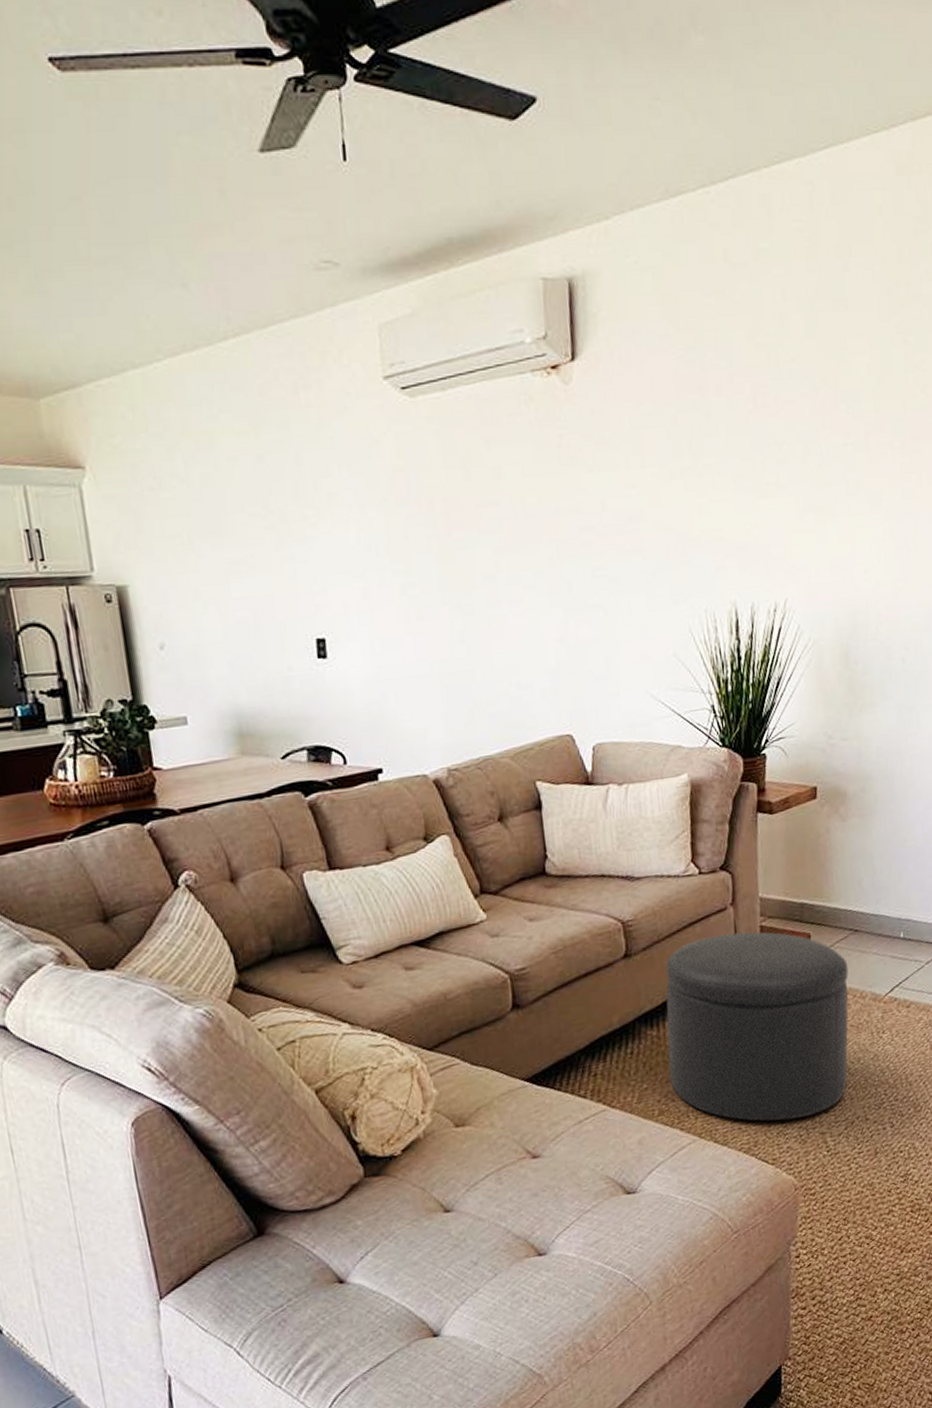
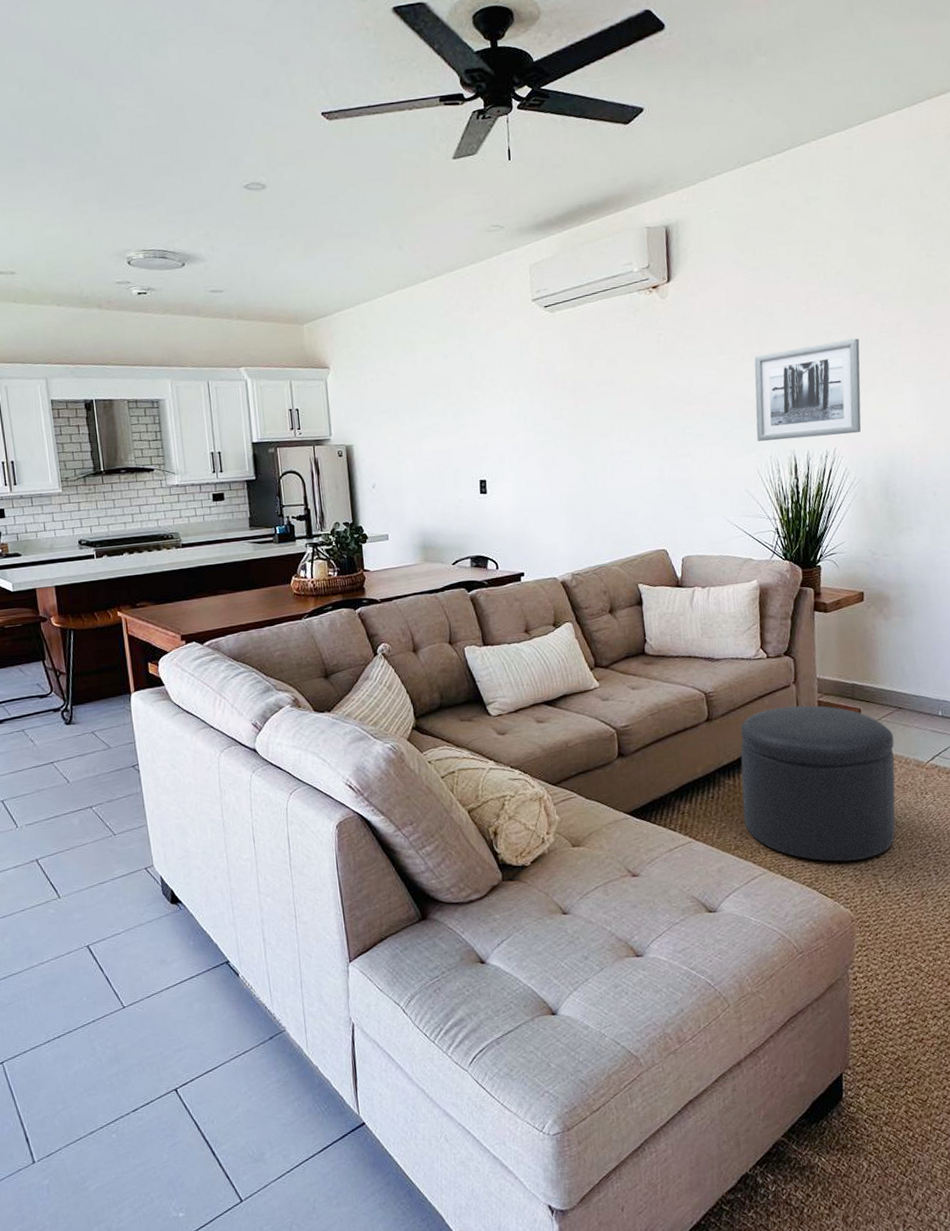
wall art: none [685,451,819,589] -> present [754,338,861,442]

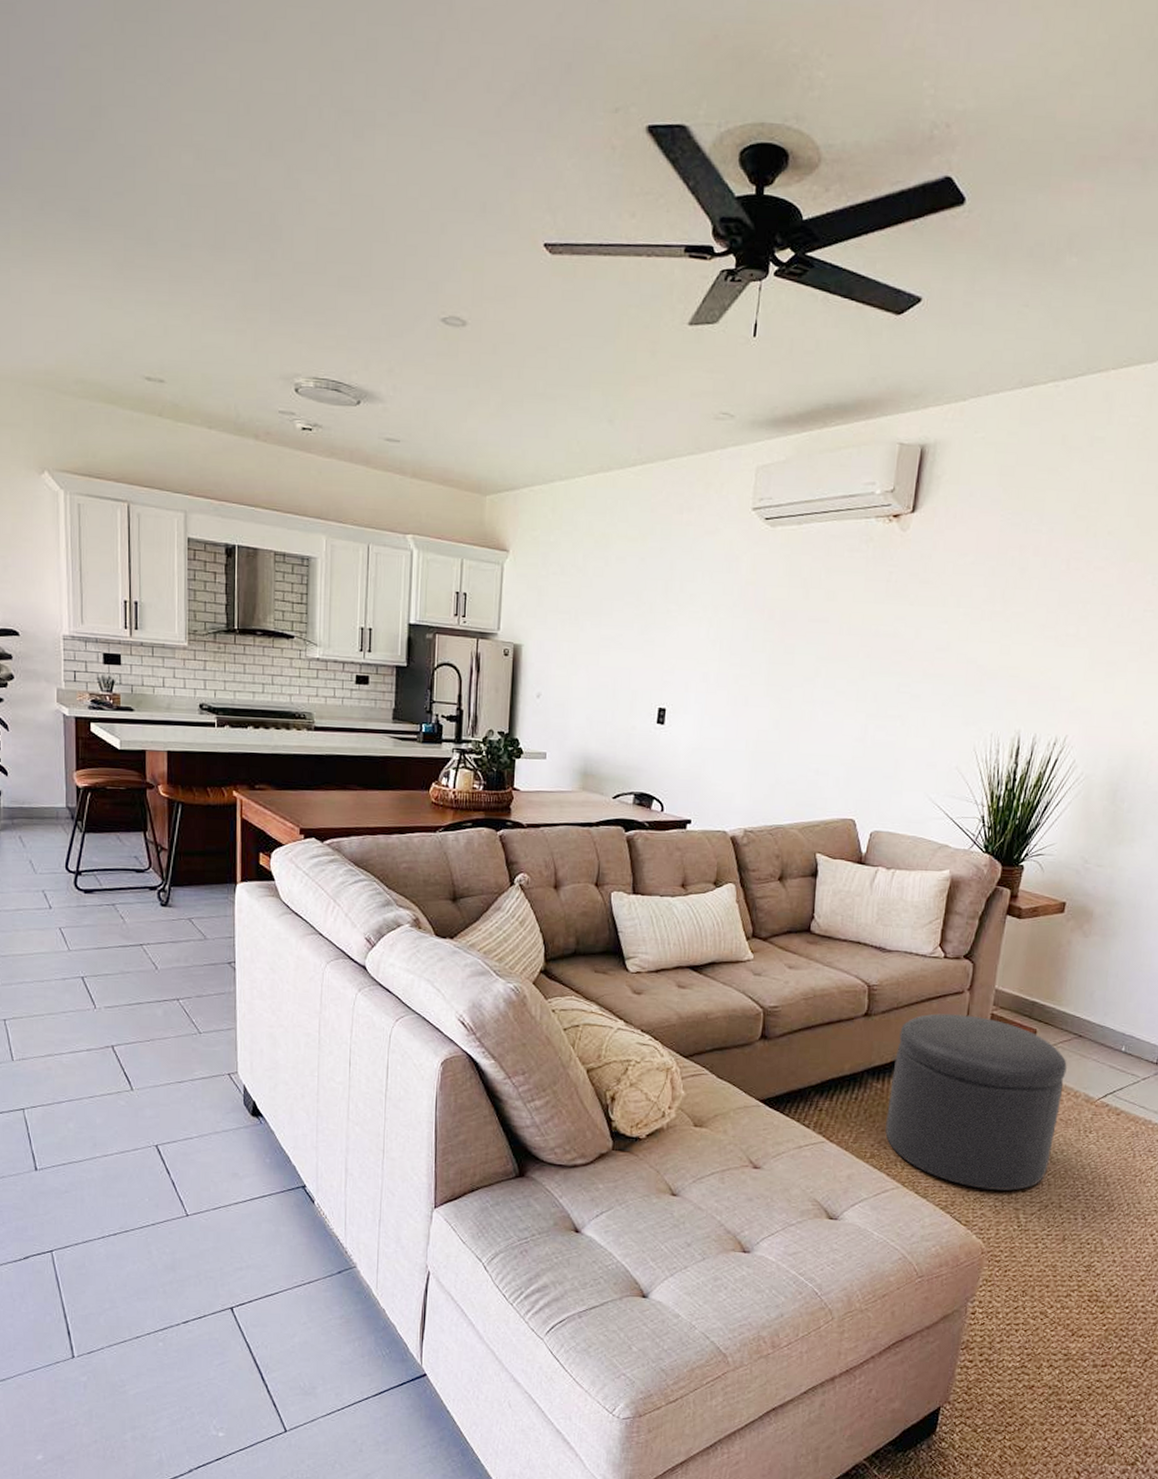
wall art: present [754,338,861,442] -> none [980,612,1119,723]

